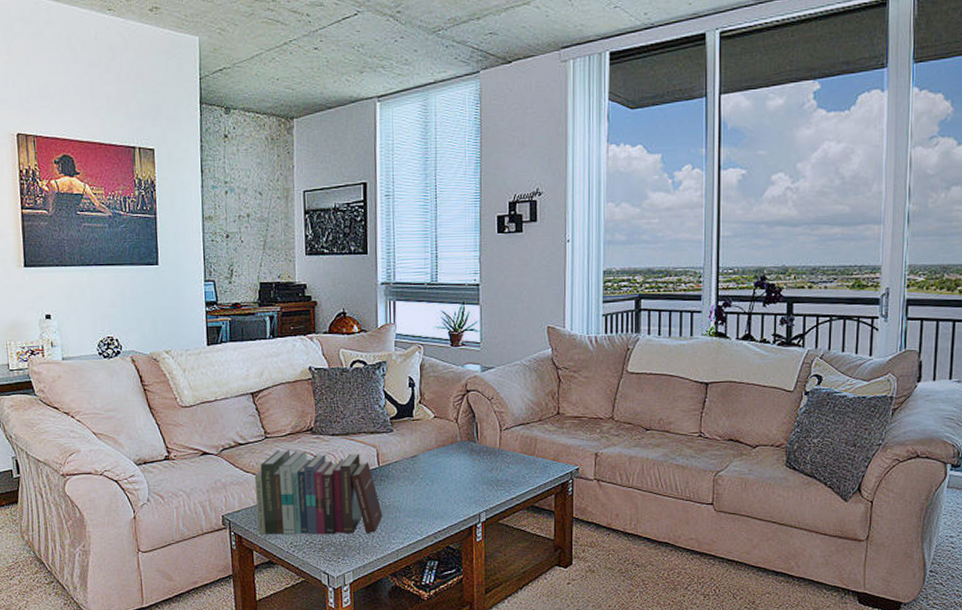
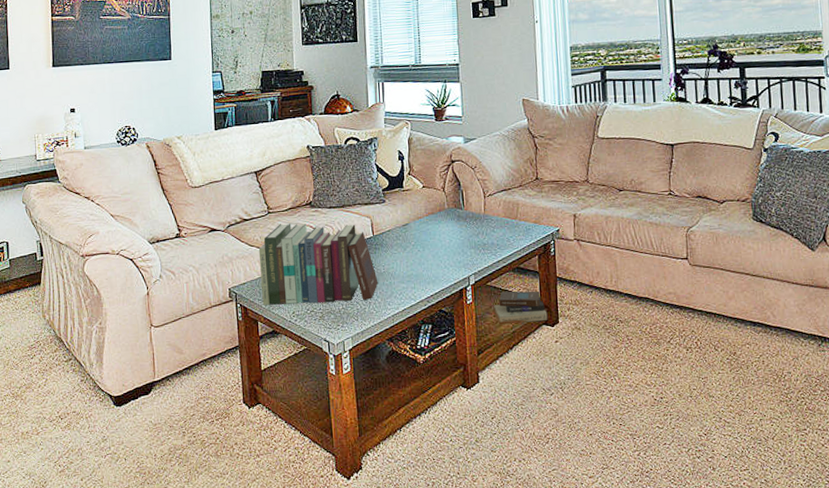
books: none [504,530,561,564] -> present [493,291,548,325]

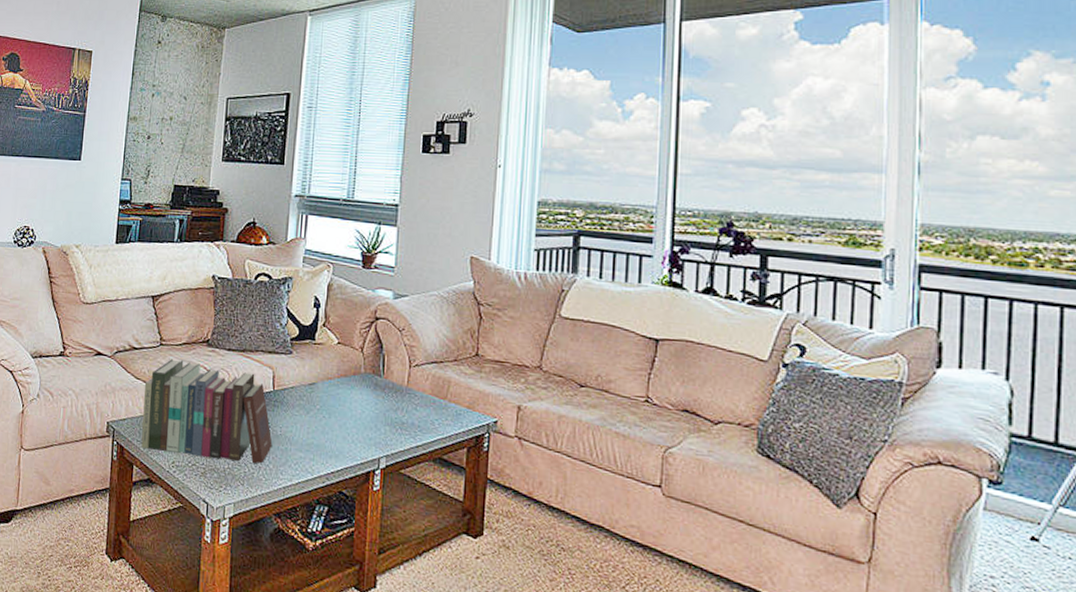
books: present [493,291,548,325] -> none [403,483,470,530]

